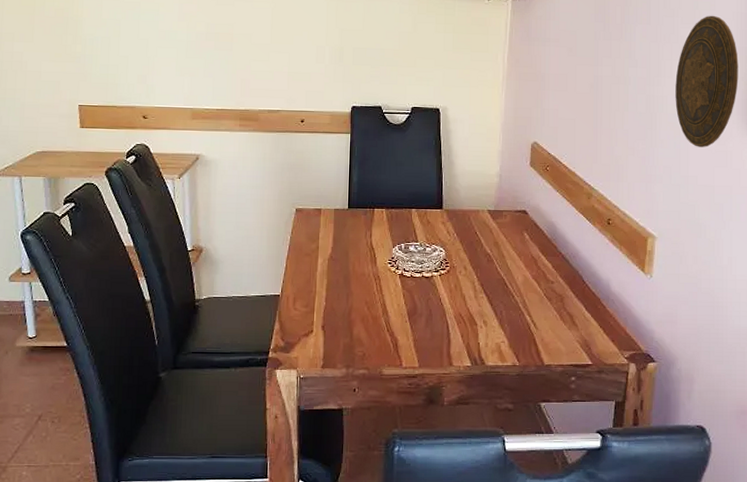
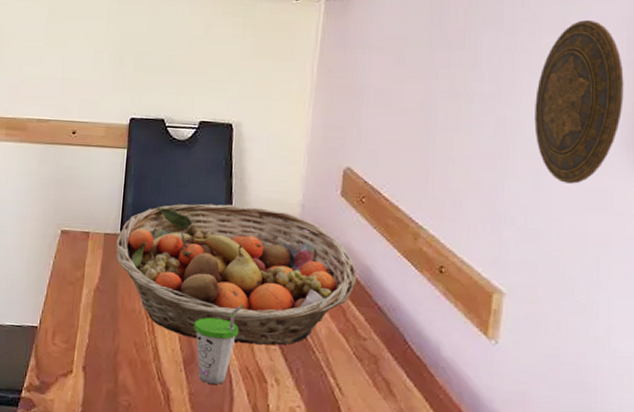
fruit basket: none [345,178,544,295] -> present [116,203,356,346]
cup: none [415,261,456,330] -> present [194,304,244,385]

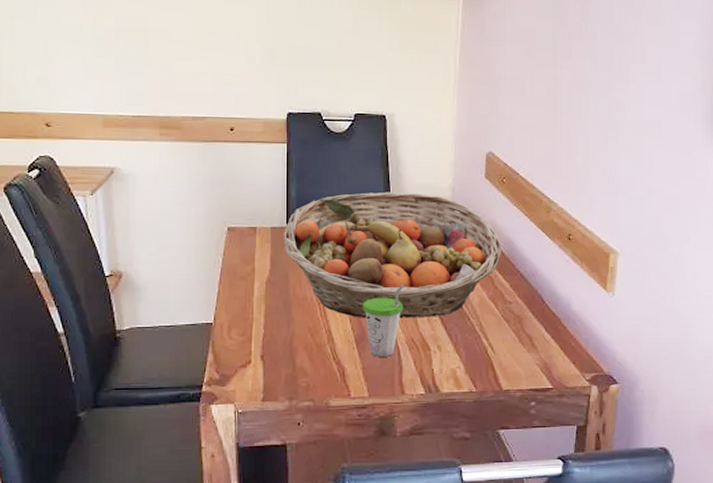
decorative plate: present [534,19,624,184] -> none [638,14,704,157]

